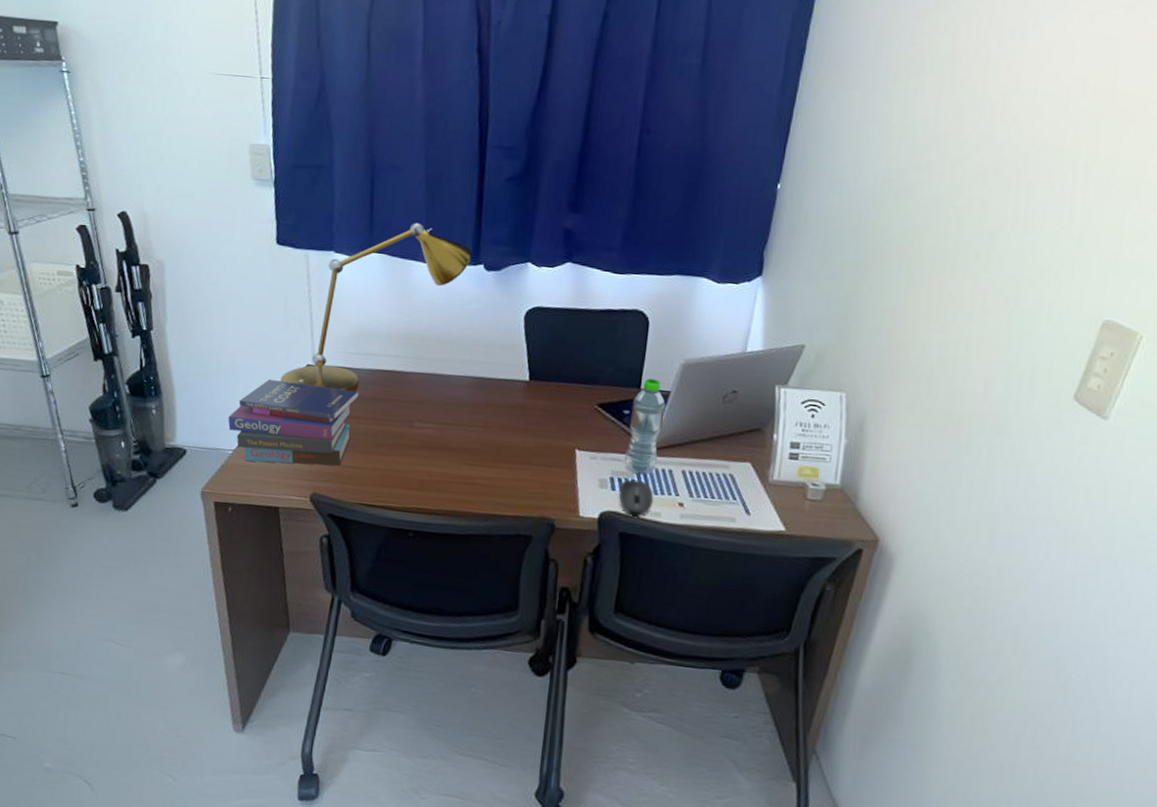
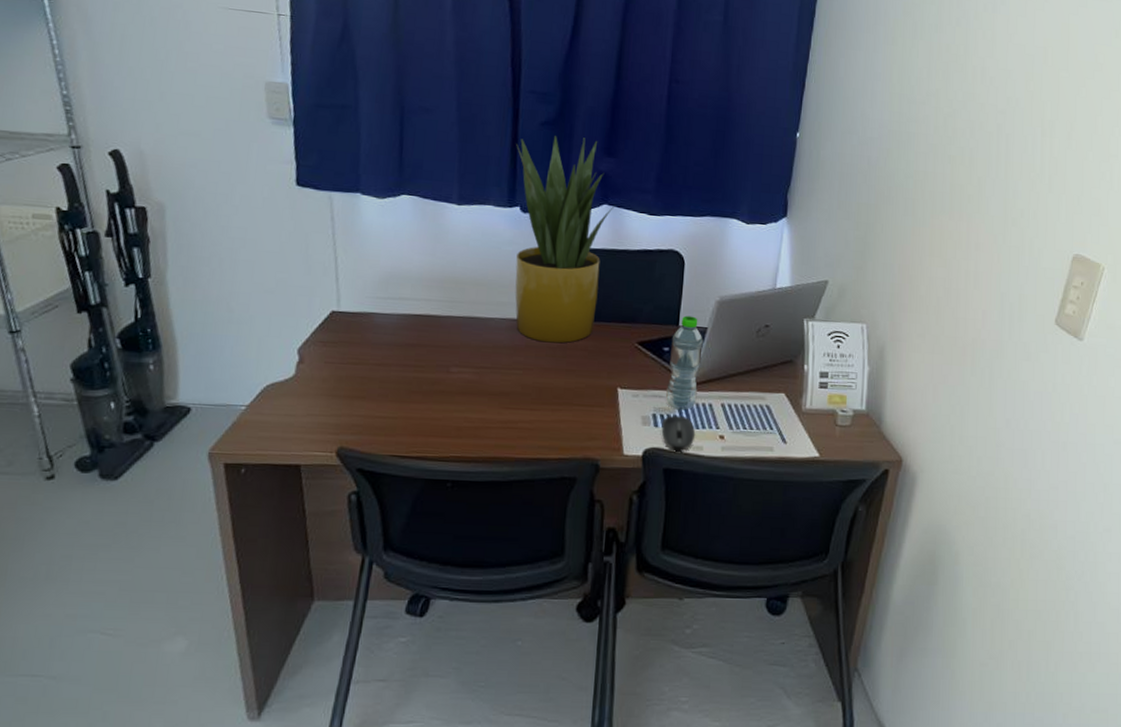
books: present [228,379,359,466] -> none [240,328,390,417]
desk lamp: present [280,222,472,392] -> none [301,164,508,338]
planter: none [476,192,579,403] -> present [515,136,615,344]

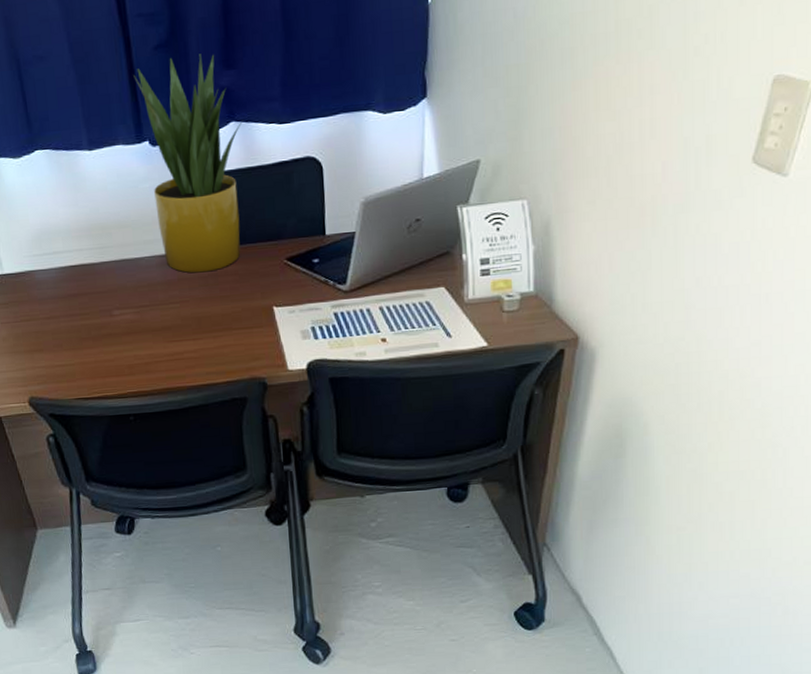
computer mouse: present [661,415,696,451] -> none [321,324,357,359]
water bottle: present [665,315,703,410] -> none [320,222,354,320]

